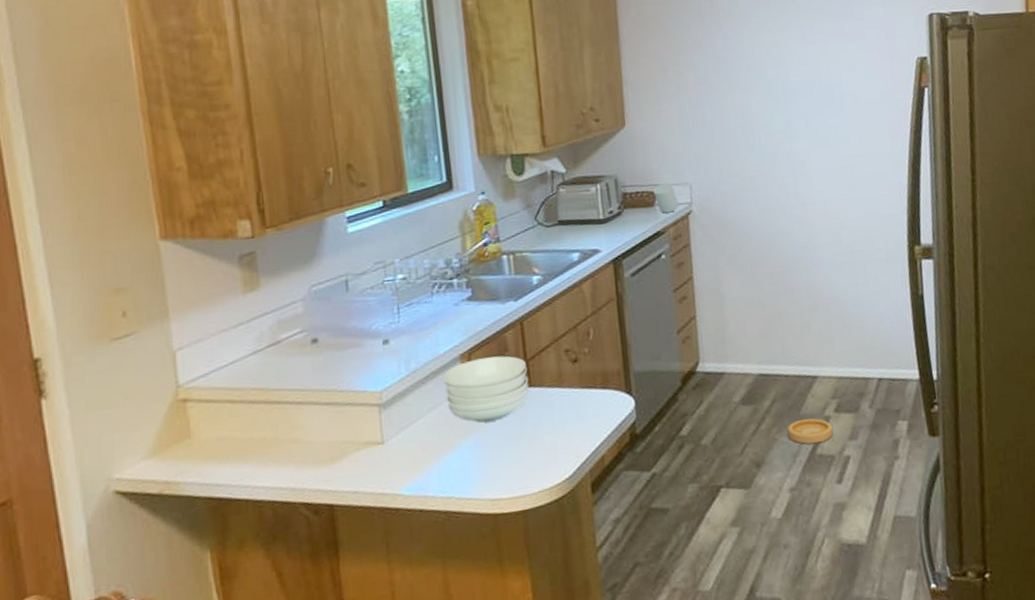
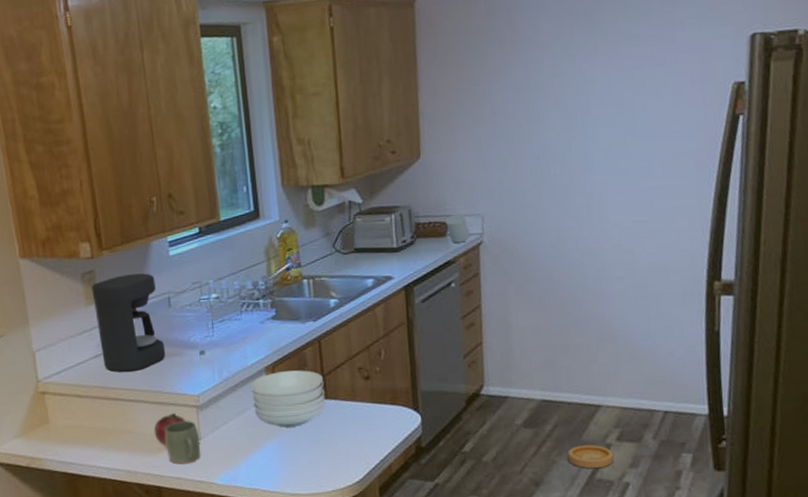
coffee maker: none [251,253,342,370] -> present [92,273,166,372]
fruit: none [325,414,365,455] -> present [154,413,185,446]
mug: none [338,422,383,476] -> present [164,421,200,465]

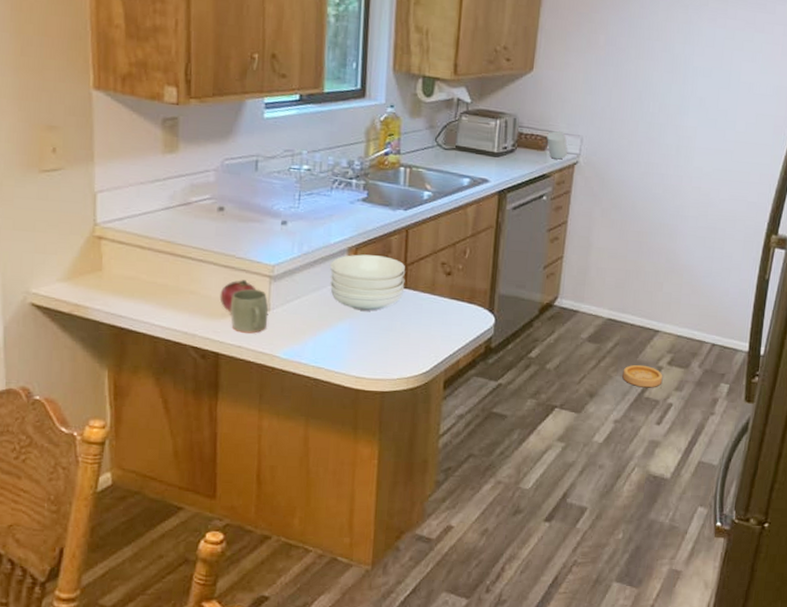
coffee maker: present [92,273,166,372] -> none [172,128,245,231]

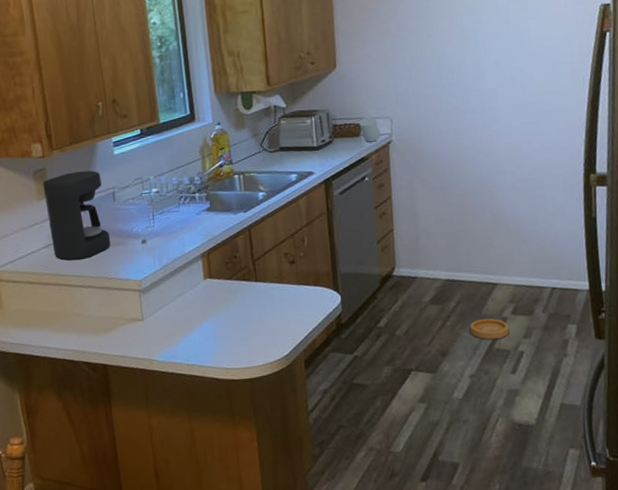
coffee maker: none [172,128,245,231] -> present [43,170,111,261]
fruit: present [219,280,255,313] -> none [100,297,129,328]
mug: present [230,289,269,333] -> none [110,304,143,344]
bowl: present [329,254,406,311] -> none [188,256,256,308]

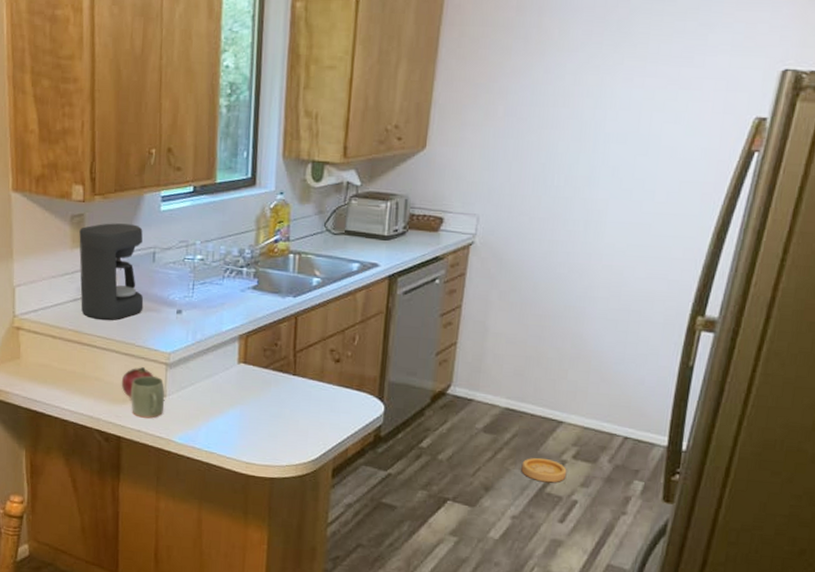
fruit: none [100,297,129,328] -> present [121,367,153,398]
mug: none [110,304,143,344] -> present [130,376,165,418]
canister: present [354,116,384,143] -> none [435,210,468,241]

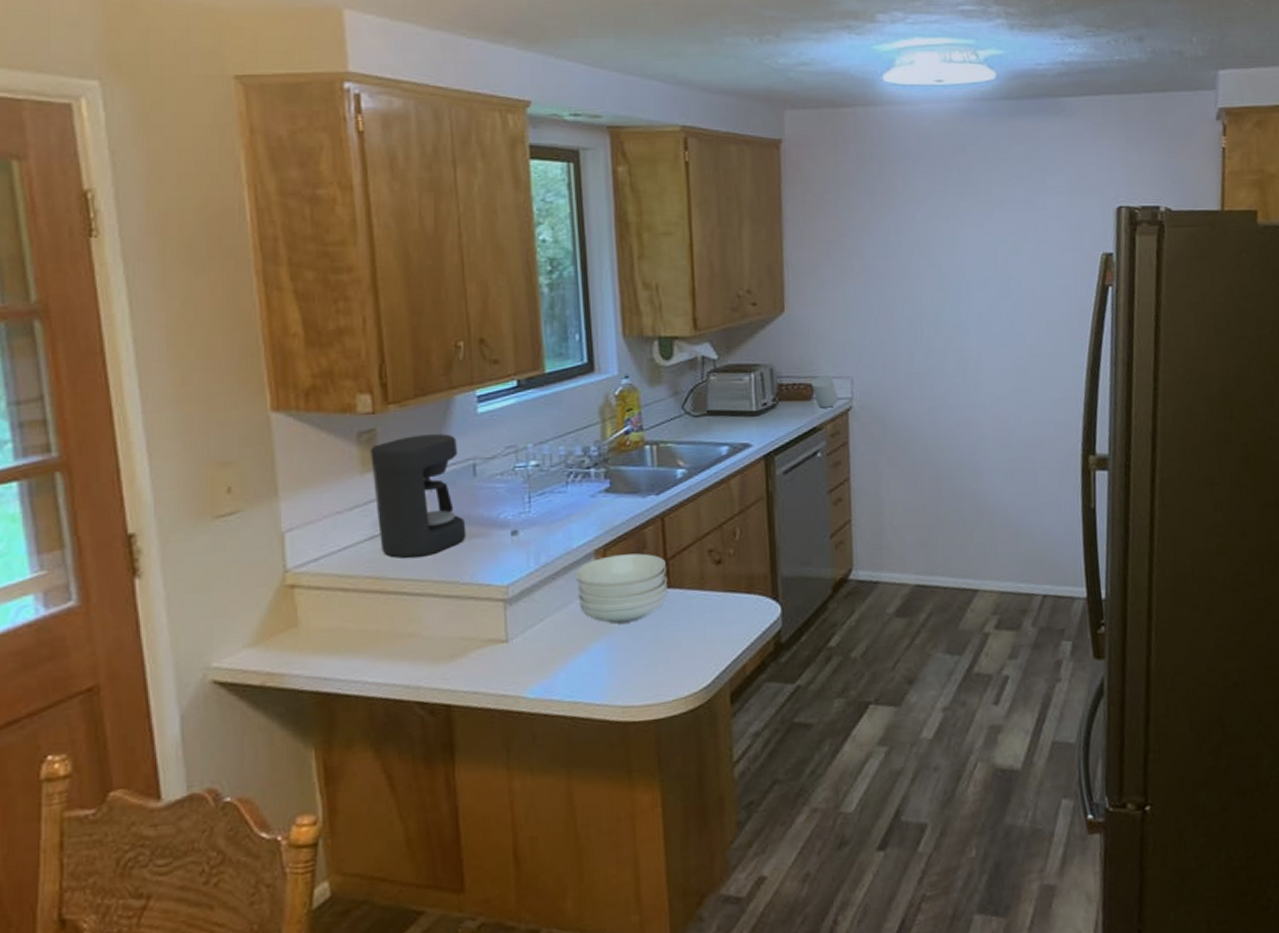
fruit: present [121,367,153,398] -> none [445,609,488,652]
mug: present [130,376,165,418] -> none [459,619,507,675]
bowl: none [221,341,295,398] -> present [575,553,668,624]
canister: none [435,210,468,241] -> present [805,374,842,408]
pet bowl: present [521,457,567,483] -> none [943,634,992,662]

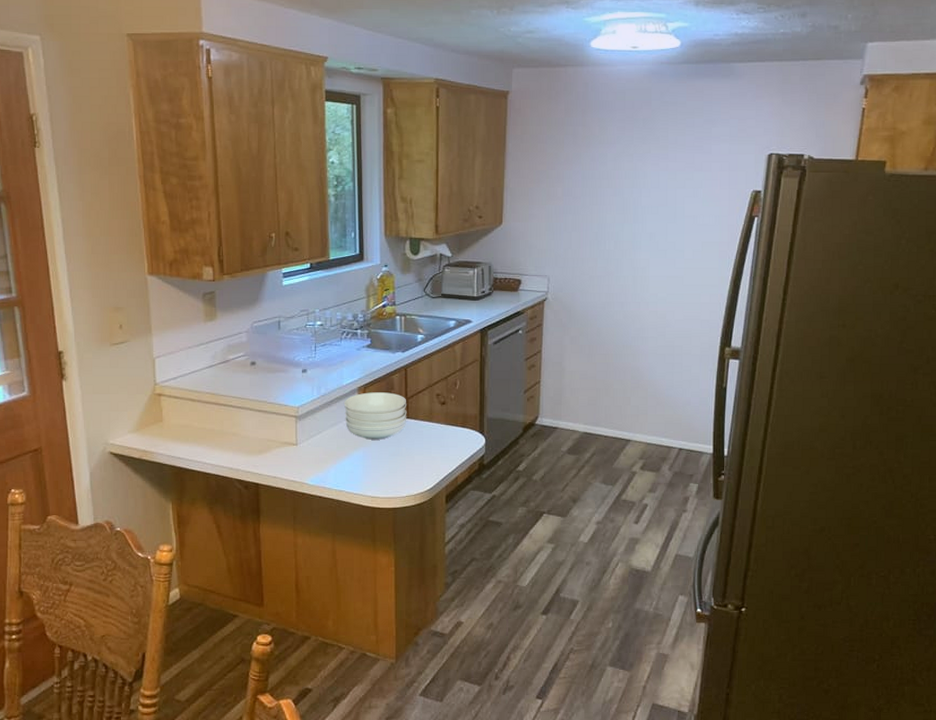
coffee maker: present [370,433,467,558] -> none [211,298,272,382]
canister: present [805,374,842,408] -> none [514,273,541,298]

